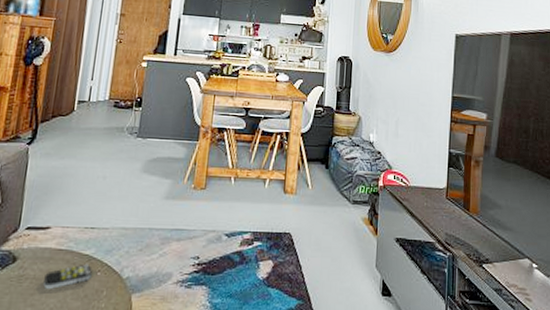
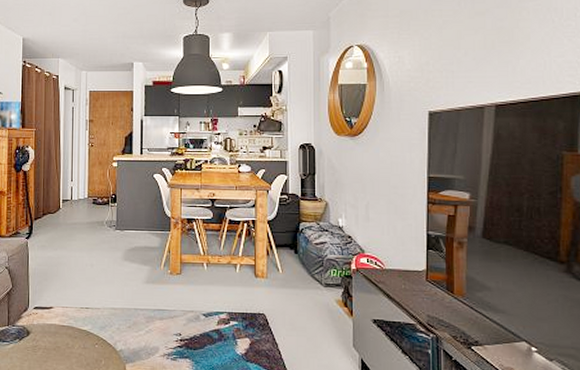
remote control: present [43,263,92,289] -> none [53,337,91,358]

